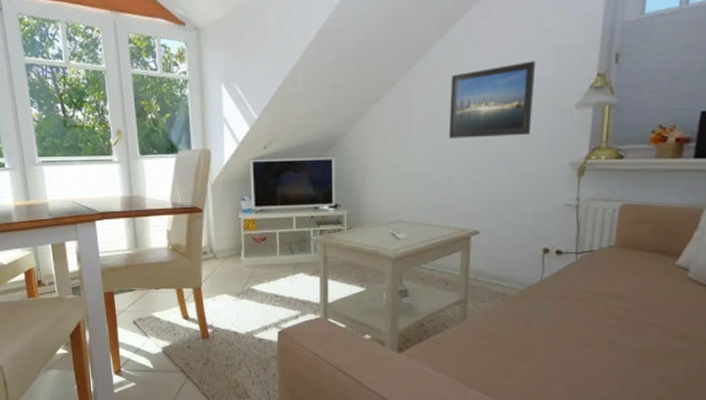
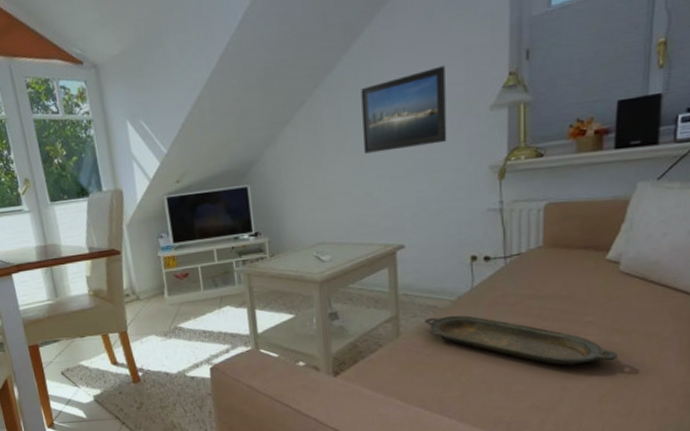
serving tray: none [492,304,679,365] -> present [425,315,618,366]

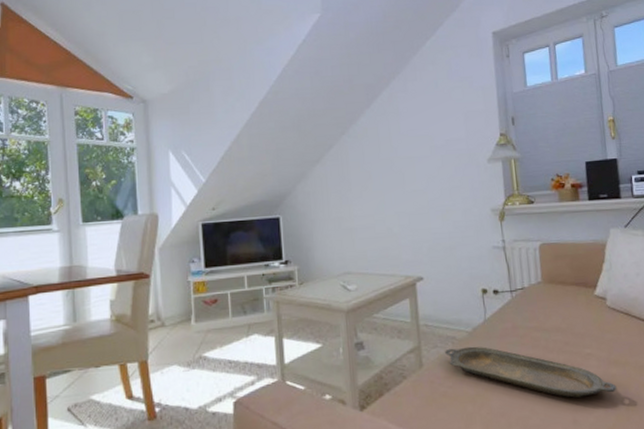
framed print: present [361,65,447,154] -> none [381,124,455,193]

